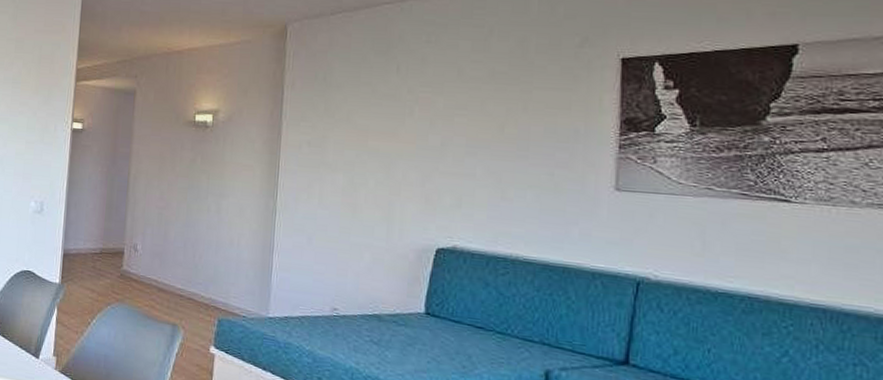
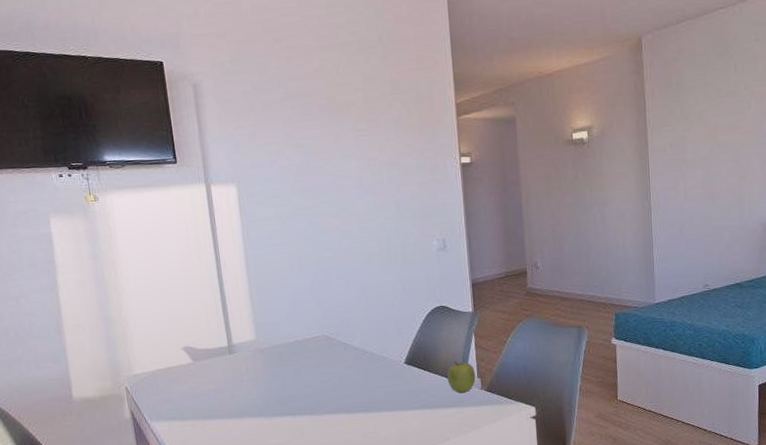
fruit: none [21,332,52,368] -> present [447,361,476,393]

